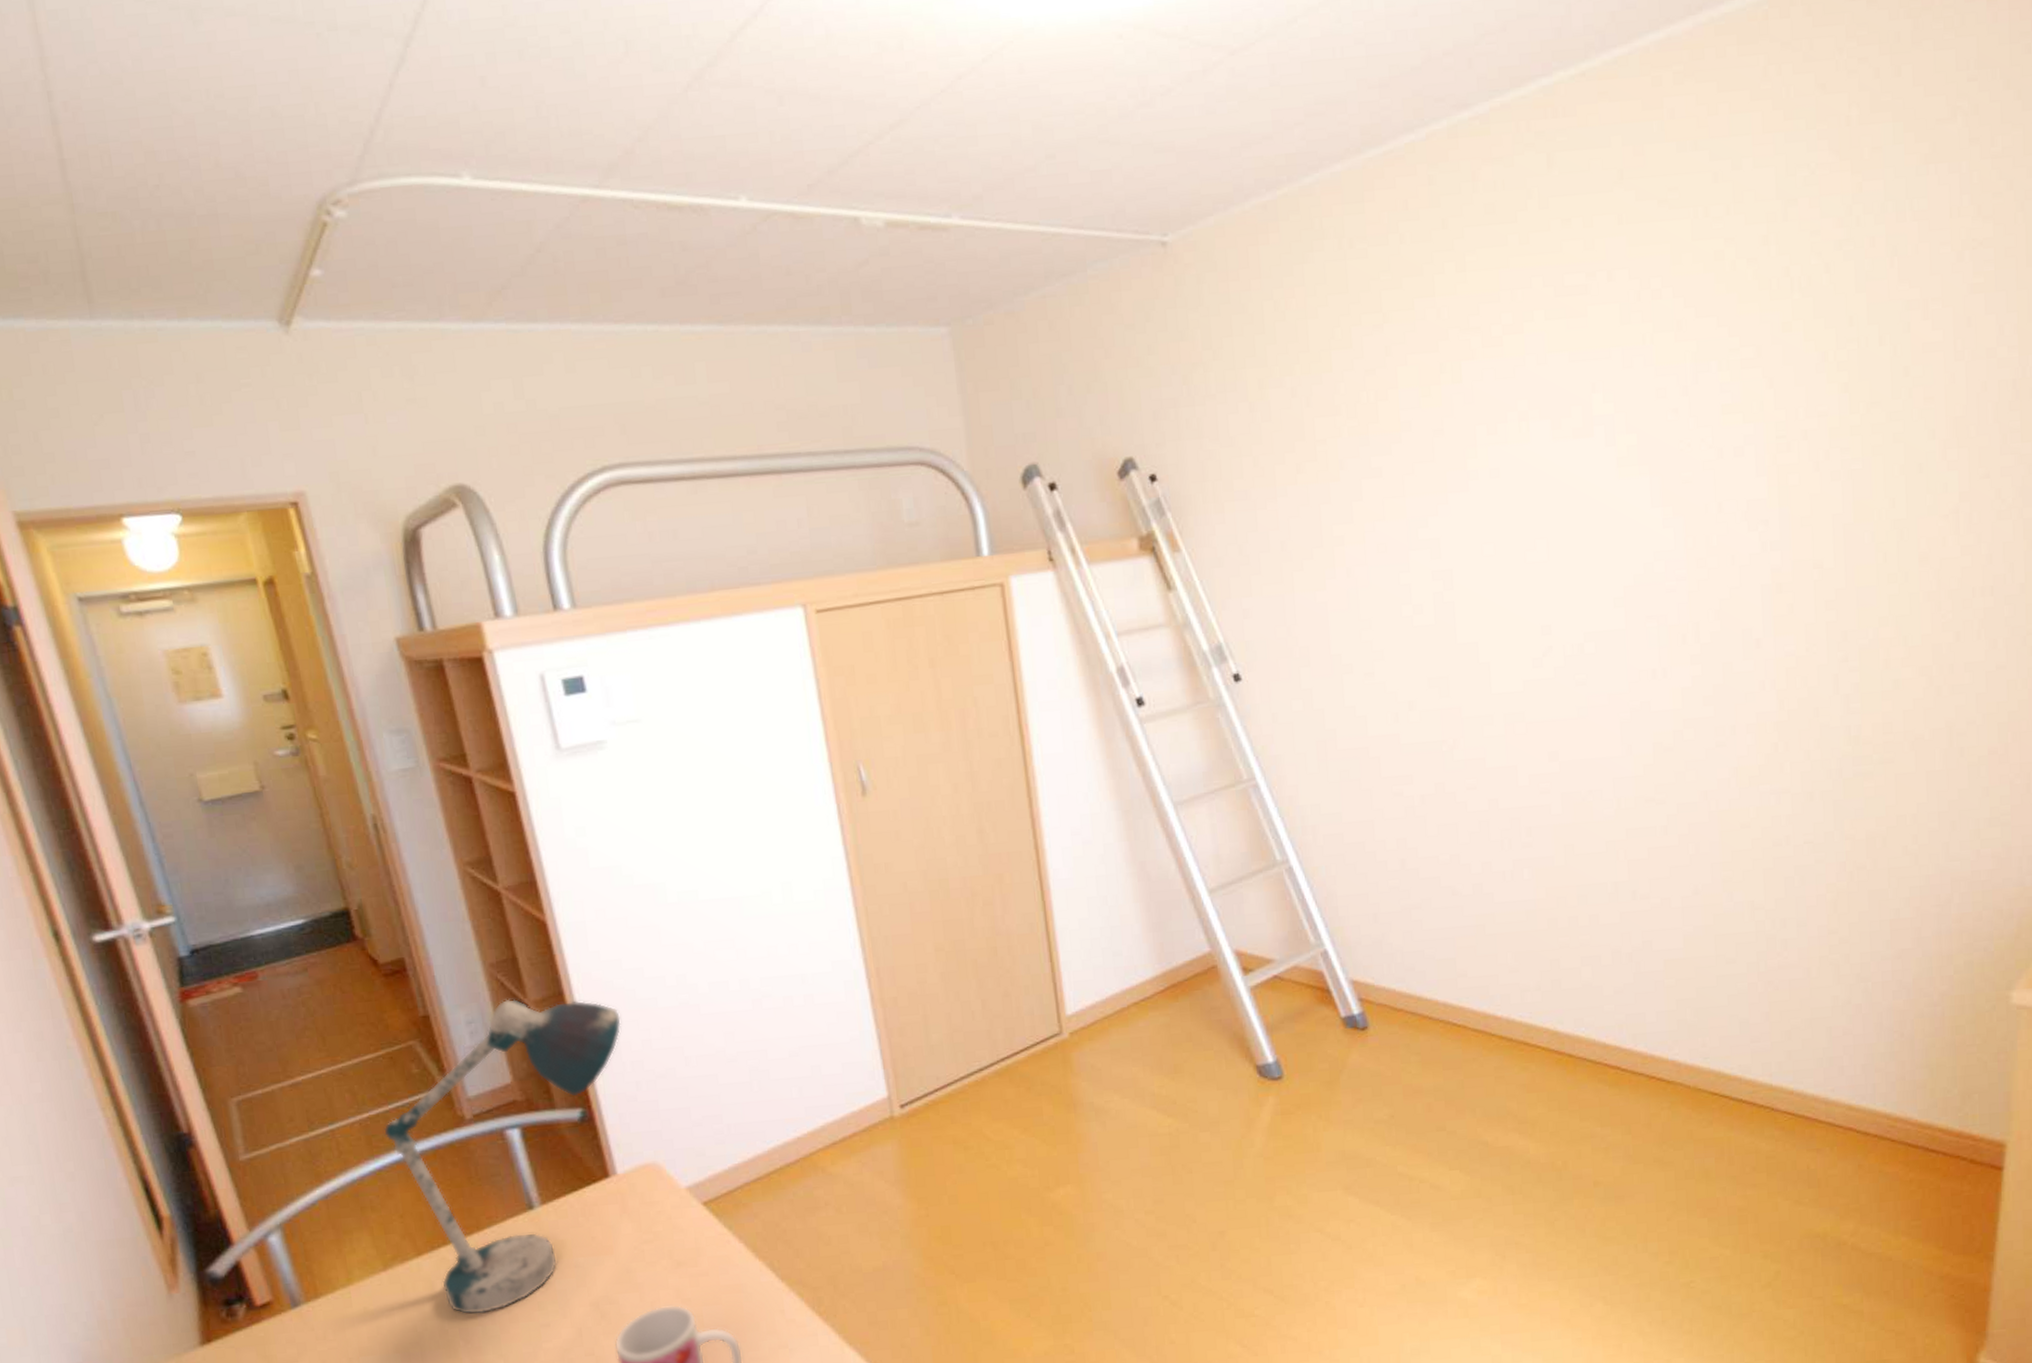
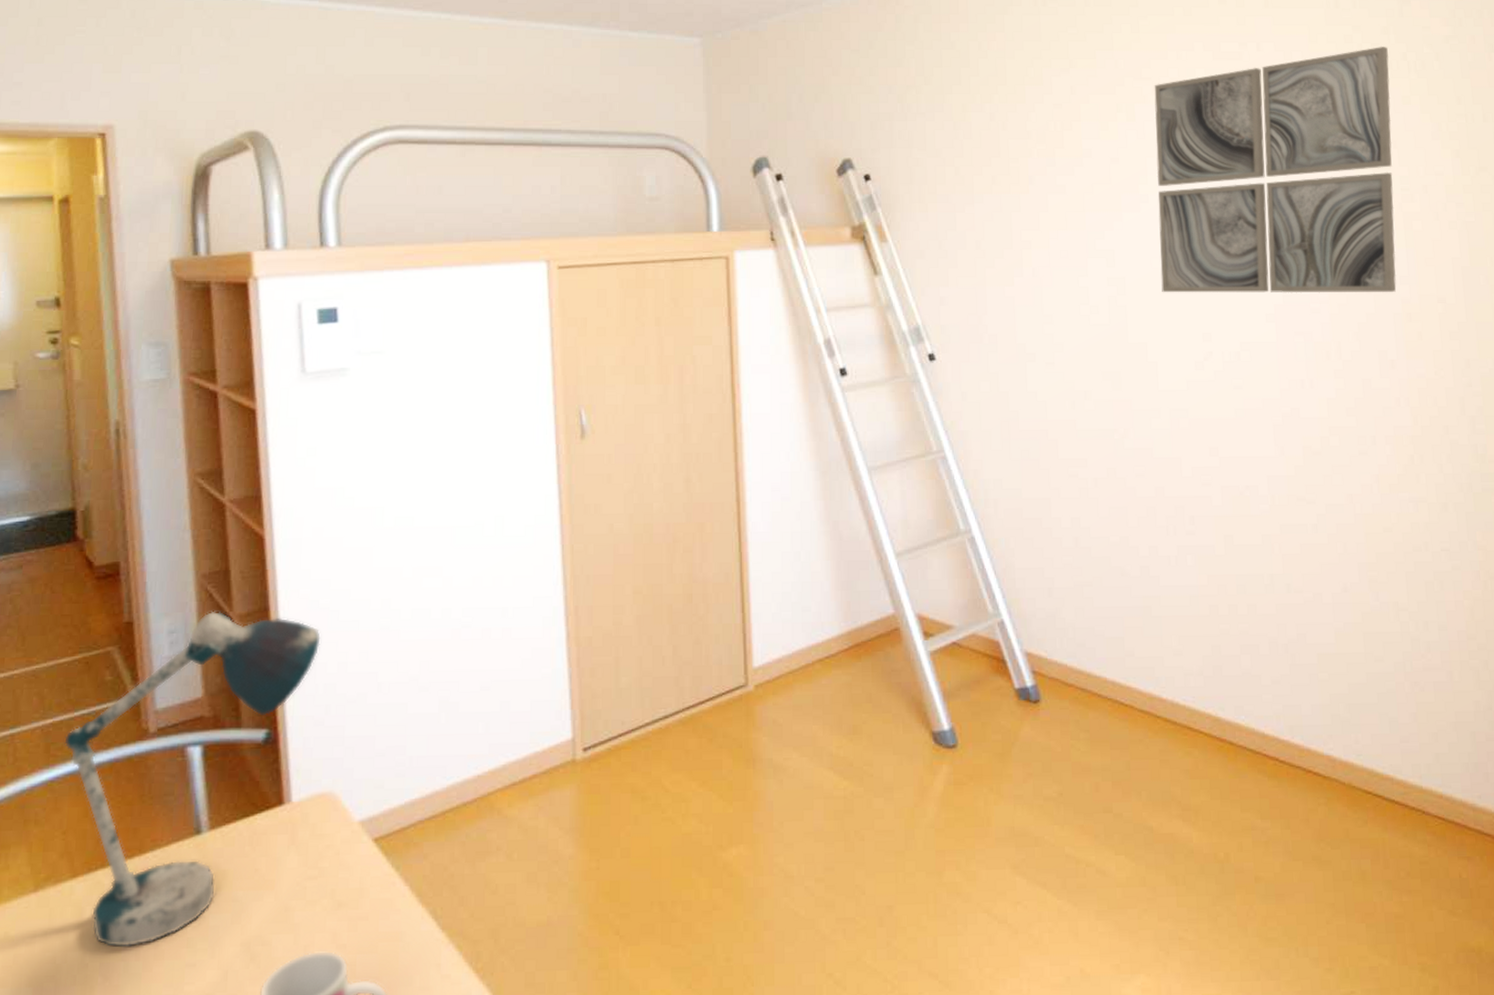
wall art: none [1484,260,1768,584] -> present [1154,46,1397,294]

